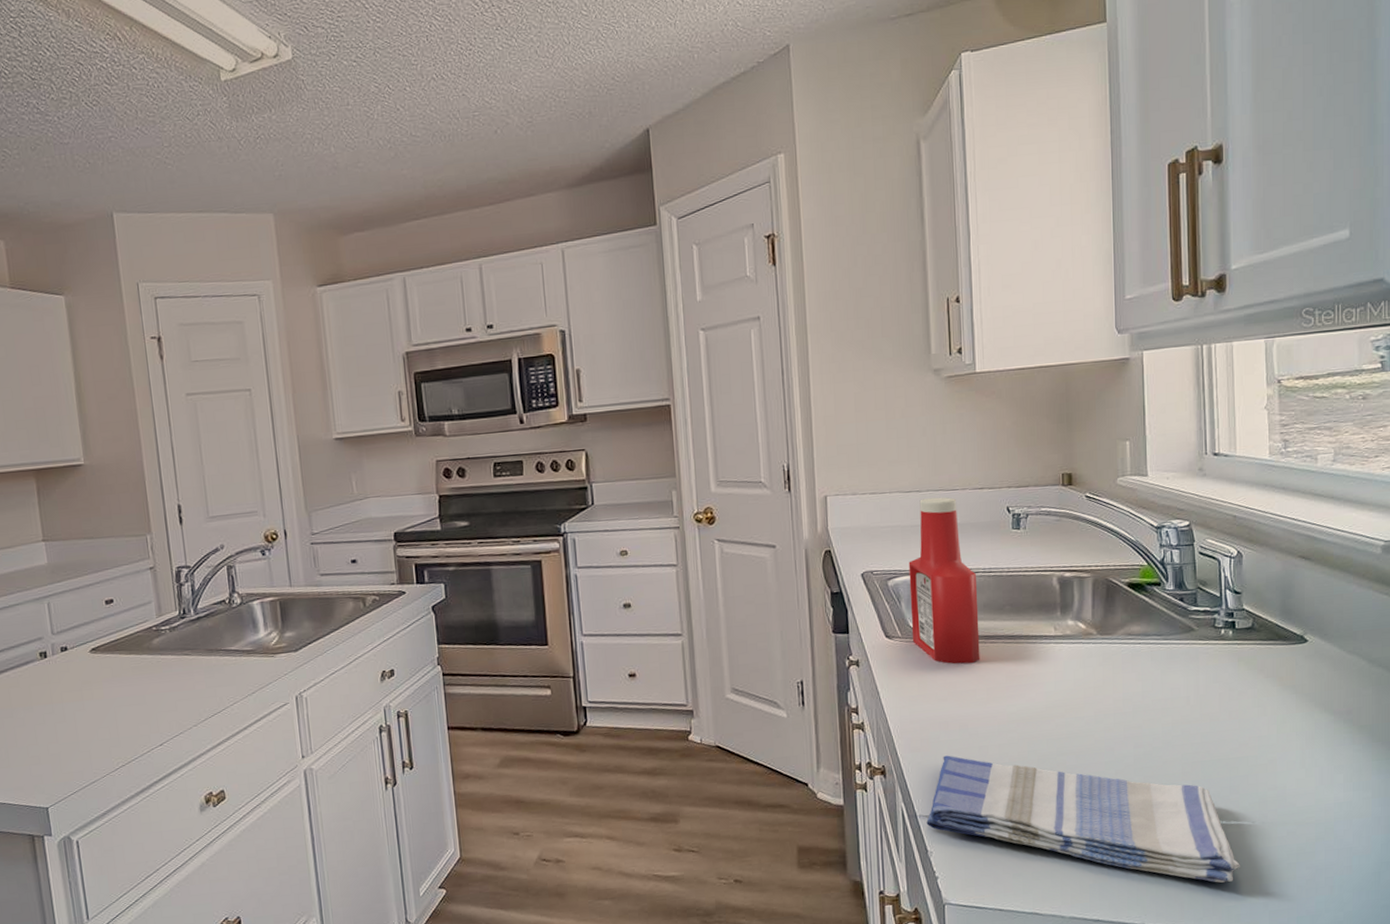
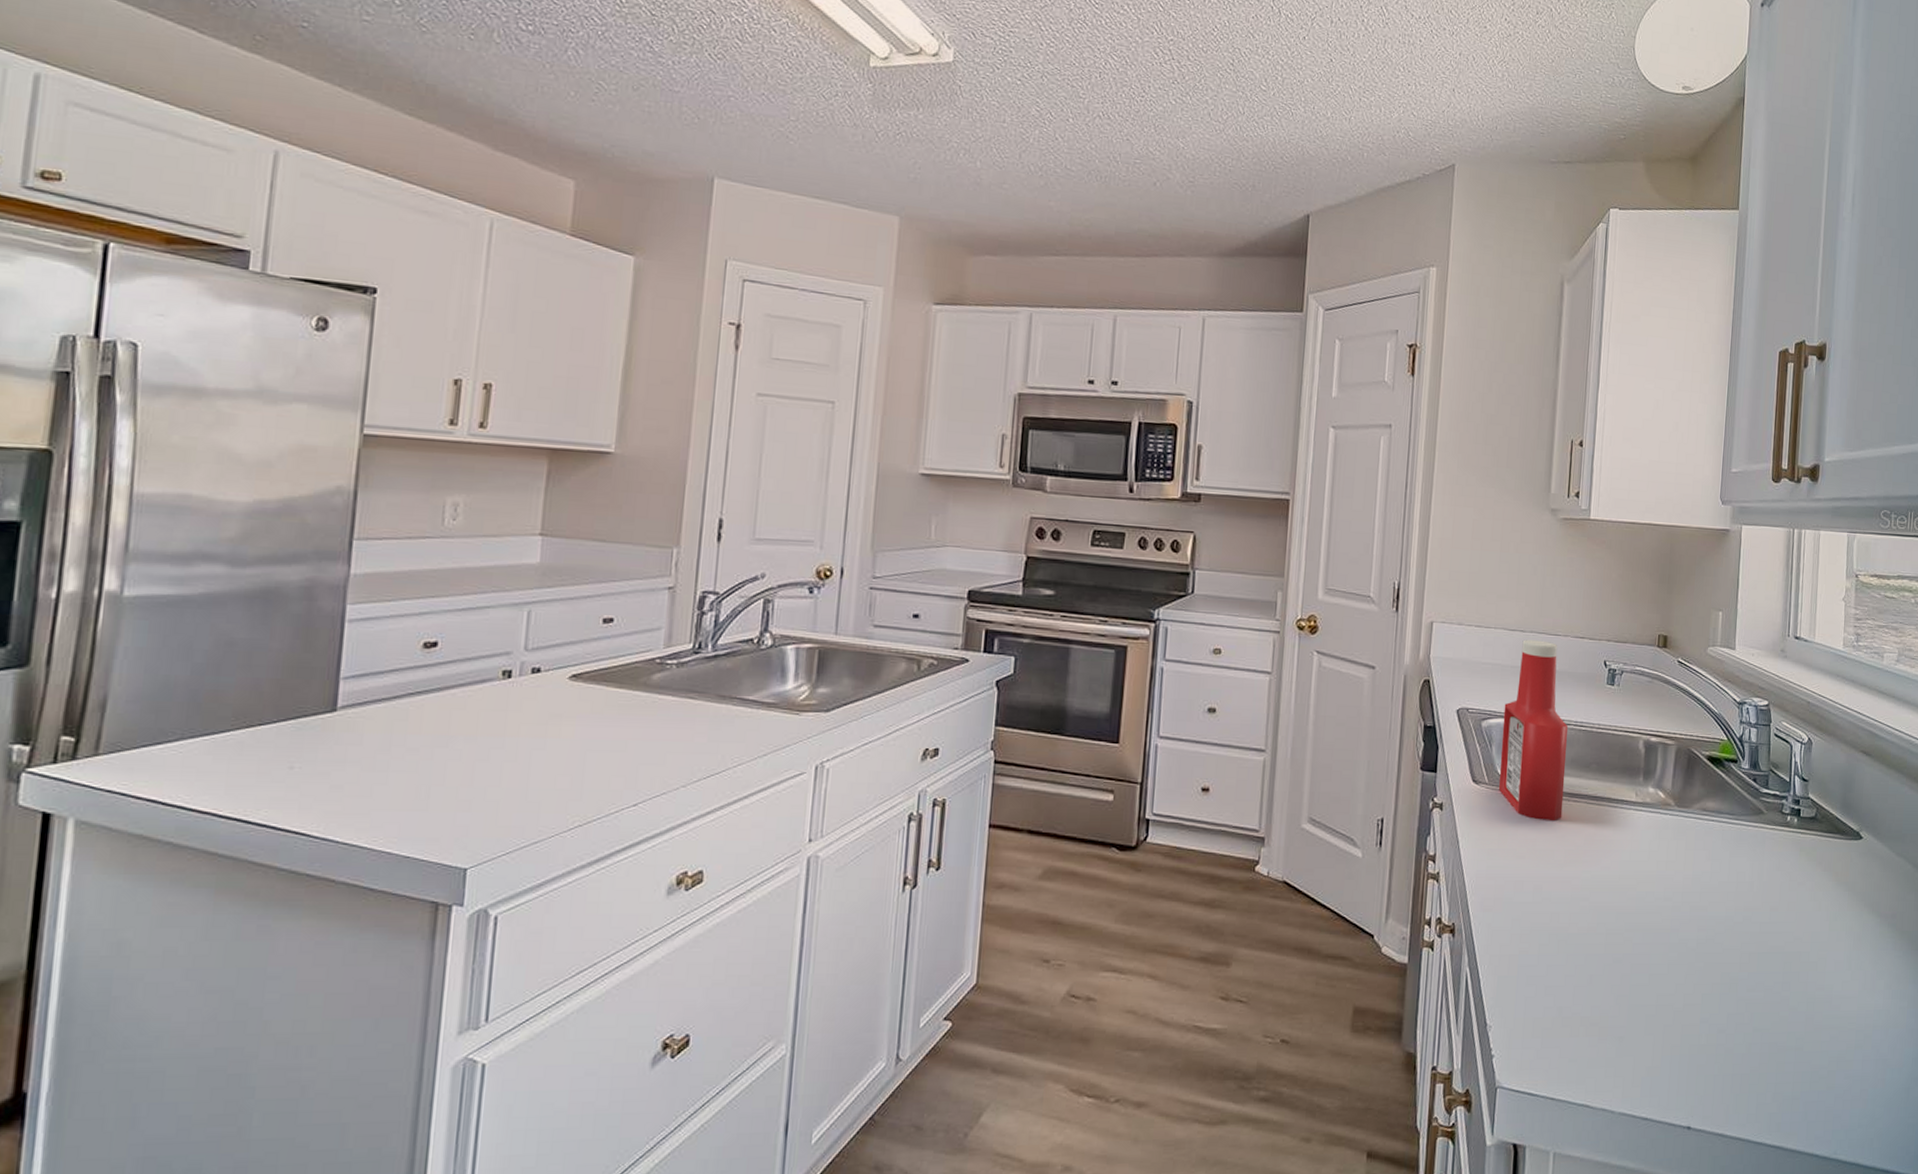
dish towel: present [926,755,1240,883] -> none [1489,919,1785,1087]

